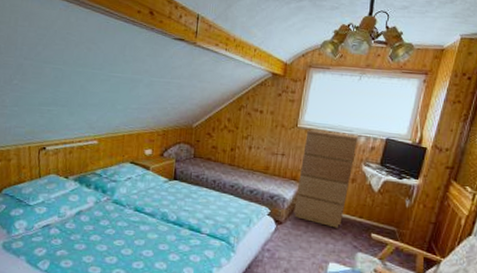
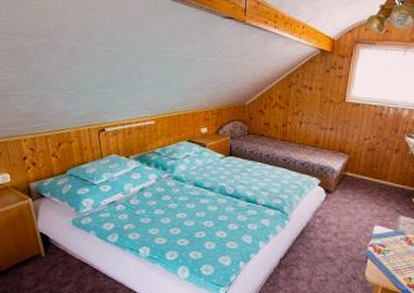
dresser: present [294,130,358,228] -> none [342,104,402,195]

